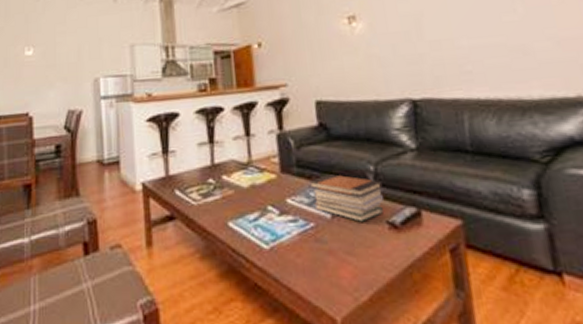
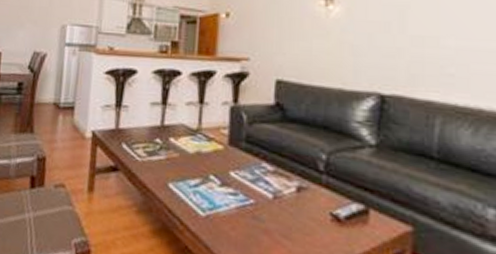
book stack: present [308,174,383,222] -> none [255,155,333,209]

